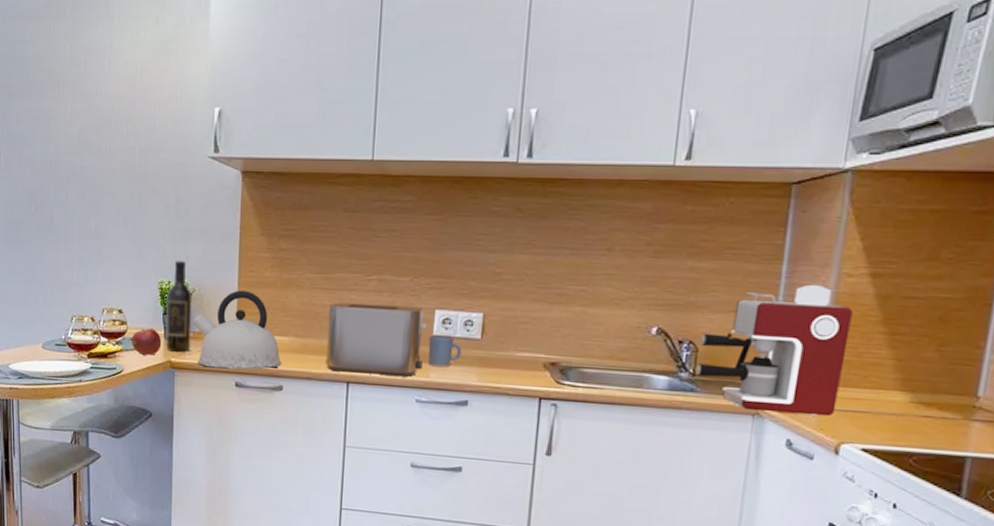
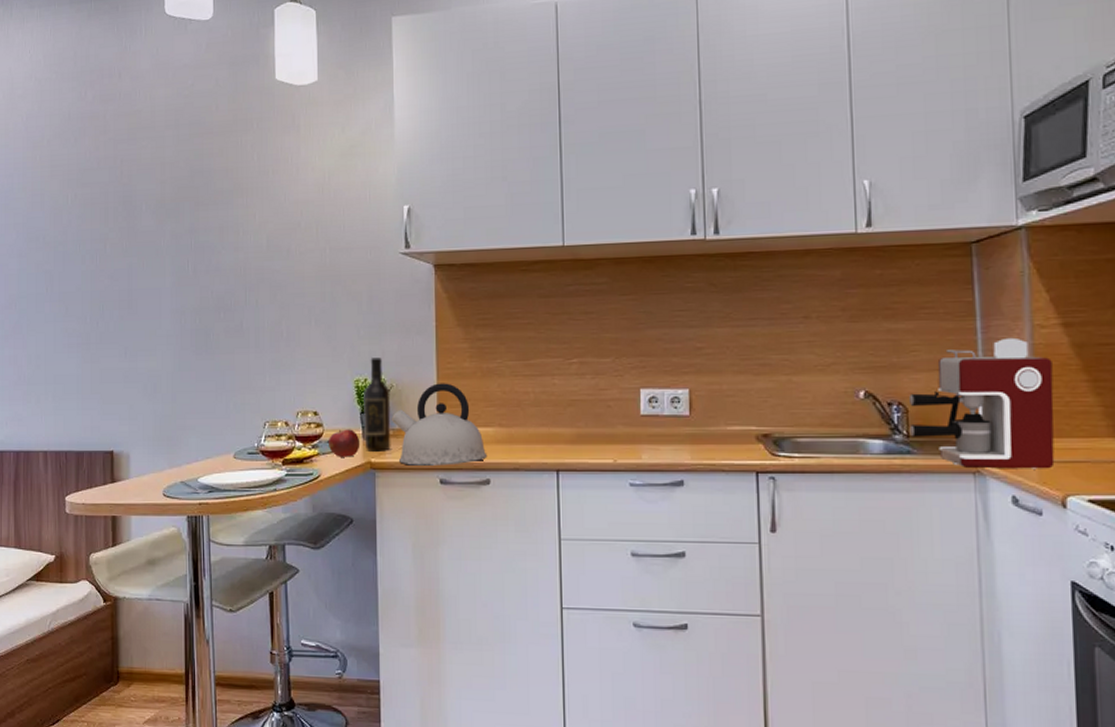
toaster: present [326,302,427,378] -> none [532,387,633,461]
mug: present [428,335,462,368] -> none [636,415,672,448]

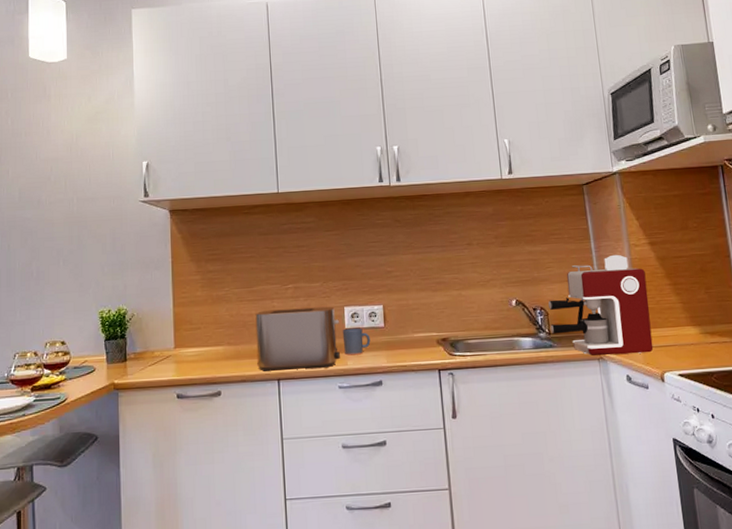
fruit: present [327,429,360,457] -> none [74,355,105,381]
wine bottle: present [364,357,391,451] -> none [108,291,133,374]
kettle: present [391,383,488,466] -> none [132,310,218,384]
toaster: none [532,387,633,461] -> present [255,306,340,371]
mug: none [636,415,672,448] -> present [342,327,371,356]

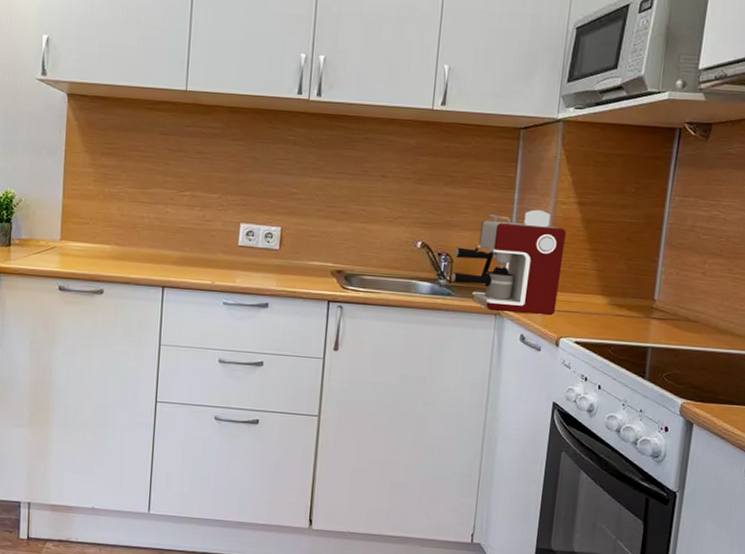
toaster: present [255,306,340,371] -> none [143,215,233,283]
mug: present [342,327,371,356] -> none [234,245,263,274]

